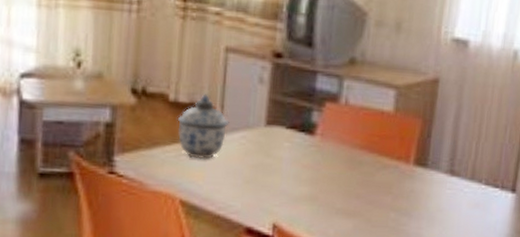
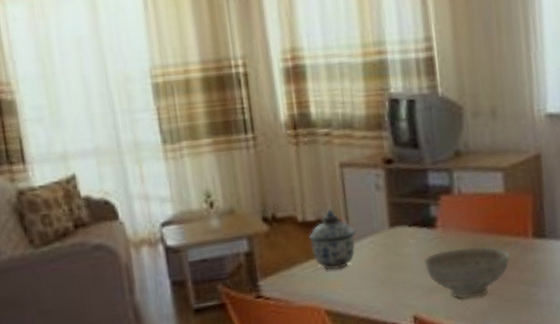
decorative bowl: none [294,160,387,216] -> present [423,246,510,299]

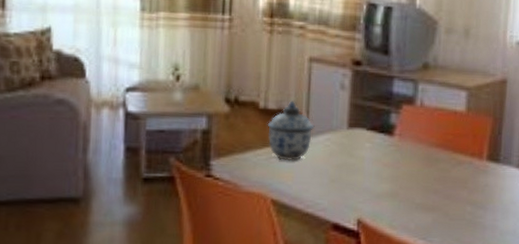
decorative bowl: present [423,246,510,299] -> none [376,159,463,211]

